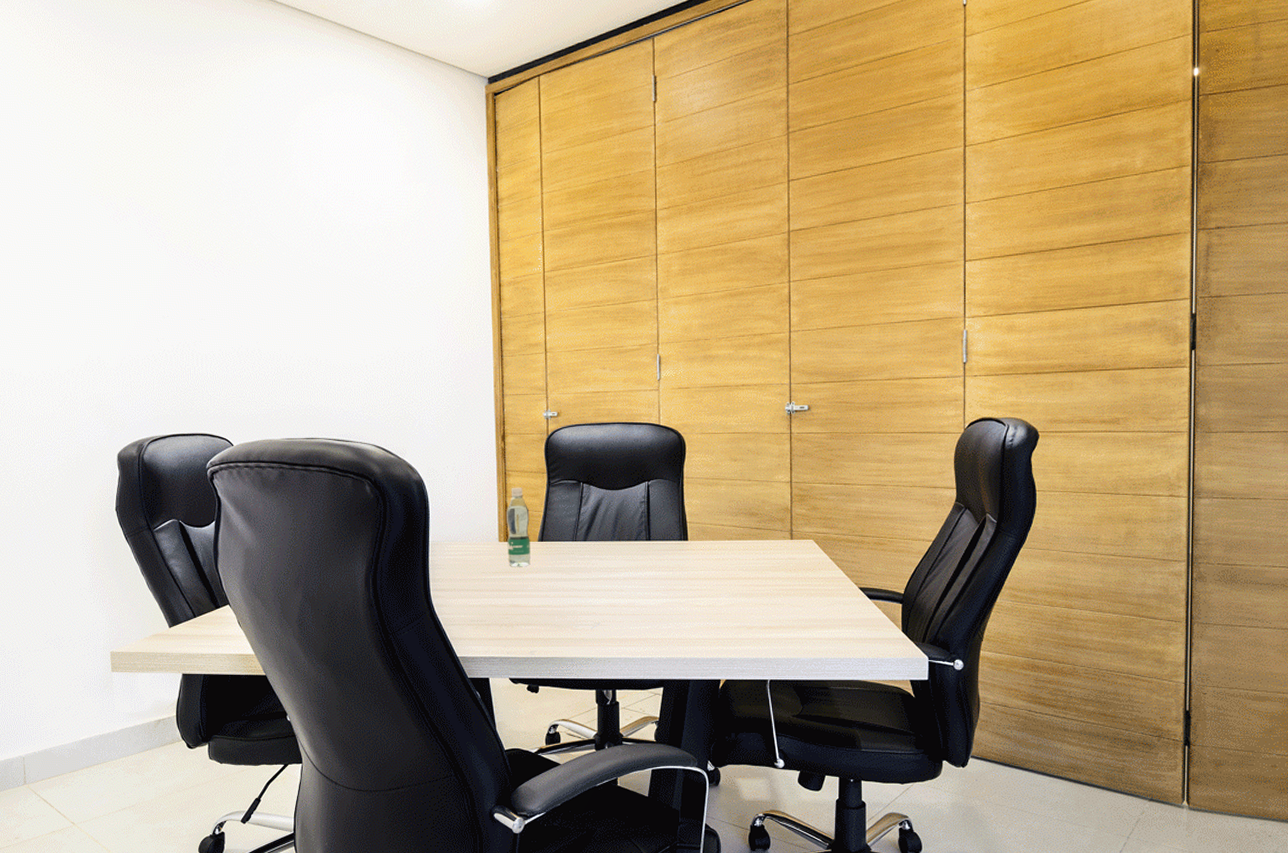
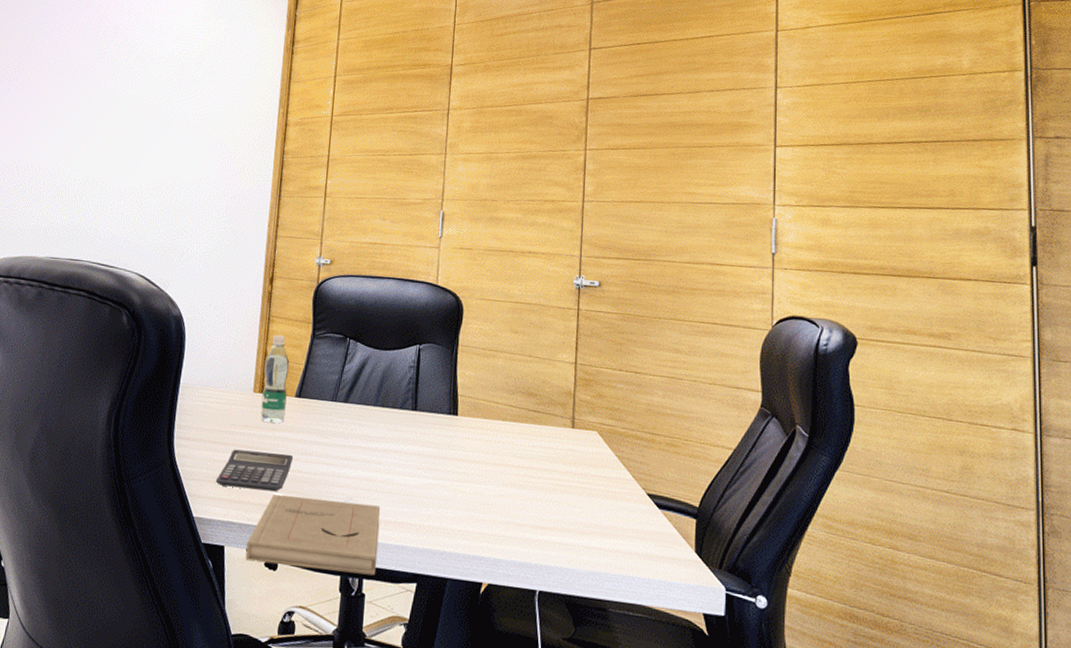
calculator: none [473,592,543,627] -> present [215,449,294,491]
book: none [509,627,627,688] -> present [245,494,380,576]

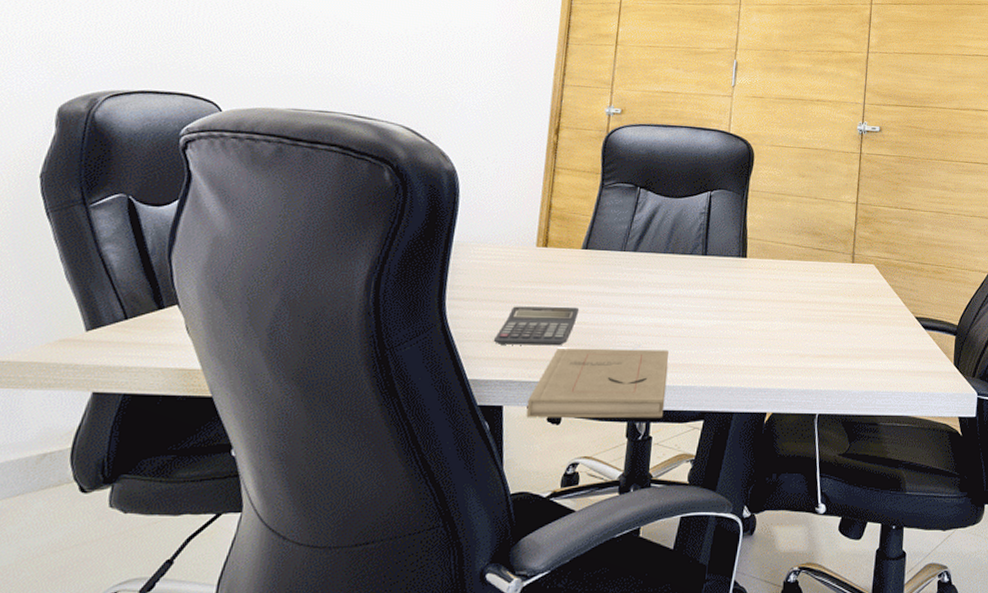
bottle: present [260,334,290,424] -> none [544,186,577,277]

